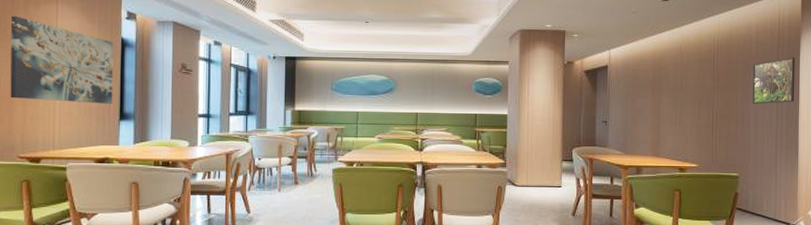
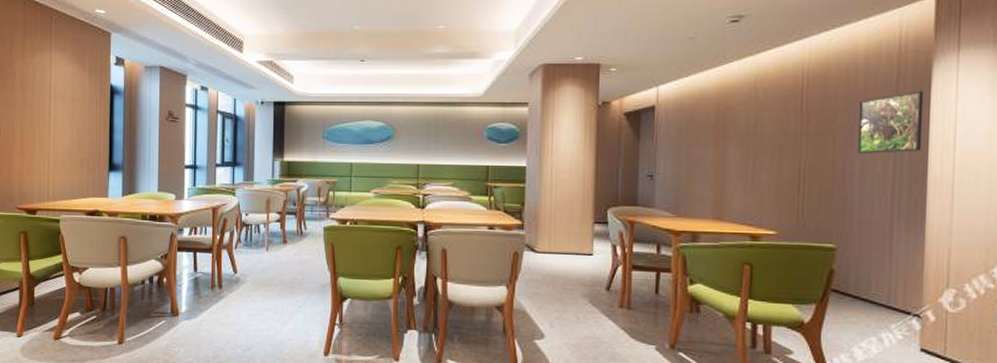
wall art: present [10,16,114,104] -> none [9,64,103,154]

